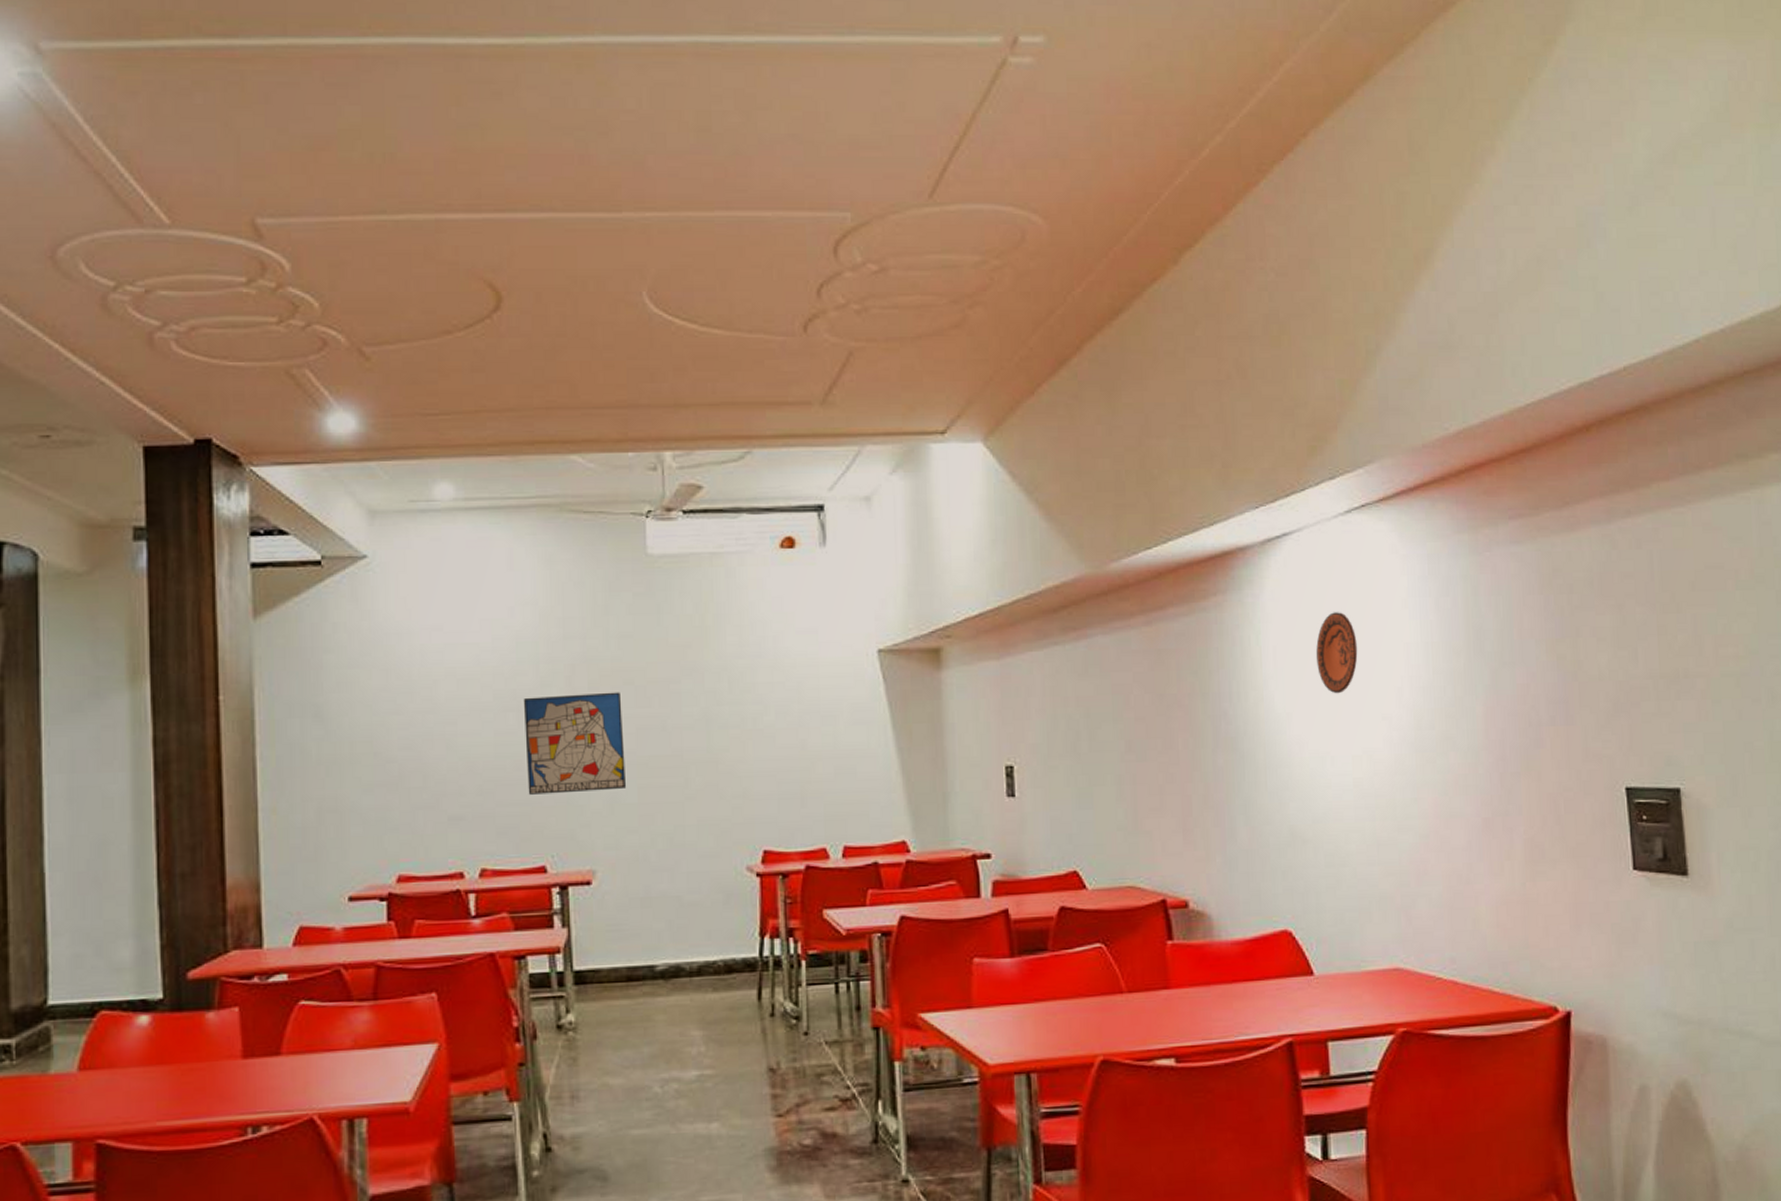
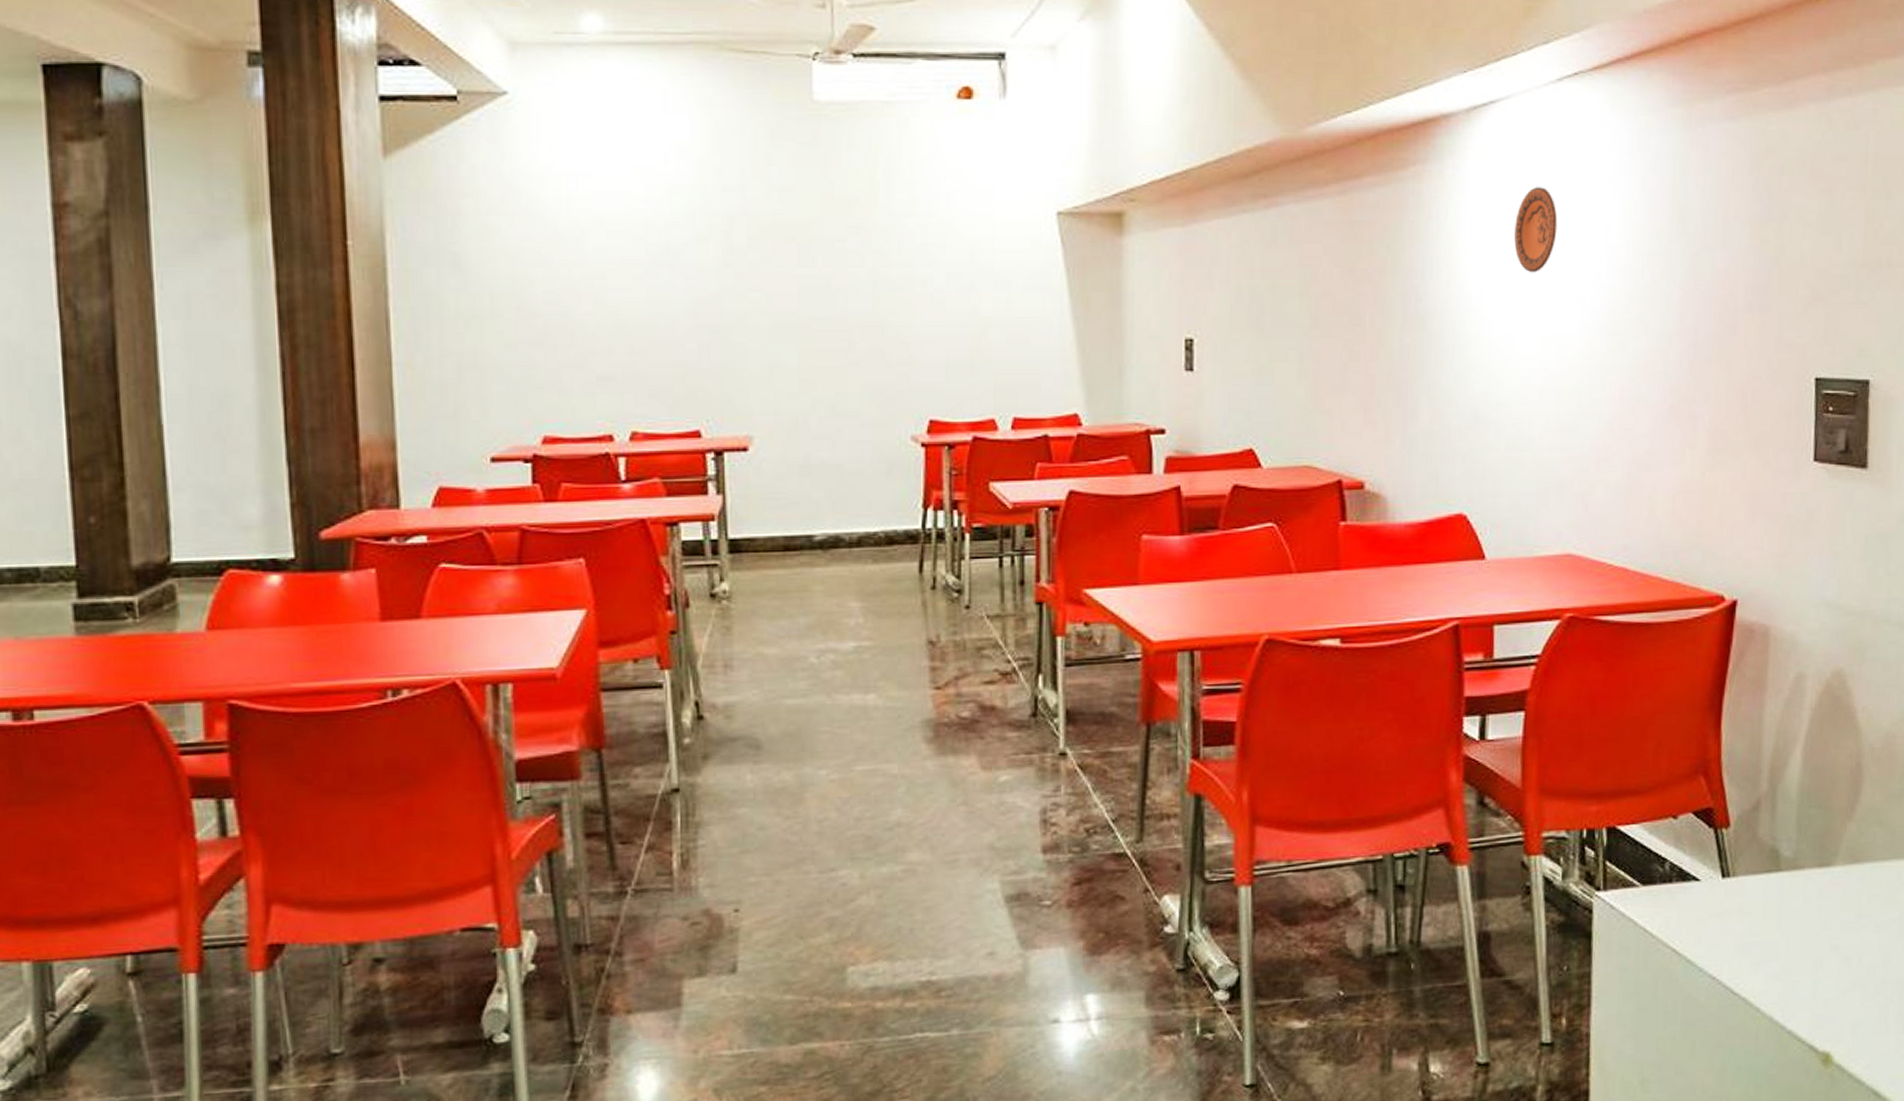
wall art: present [523,692,627,795] -> none [677,249,787,355]

